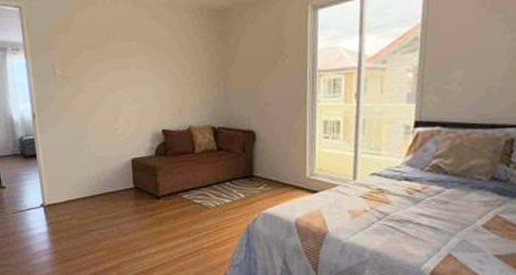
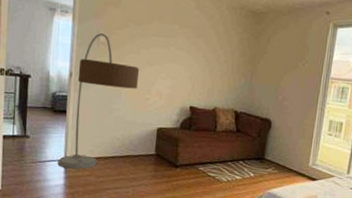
floor lamp: none [37,65,103,215] -> present [58,32,139,170]

